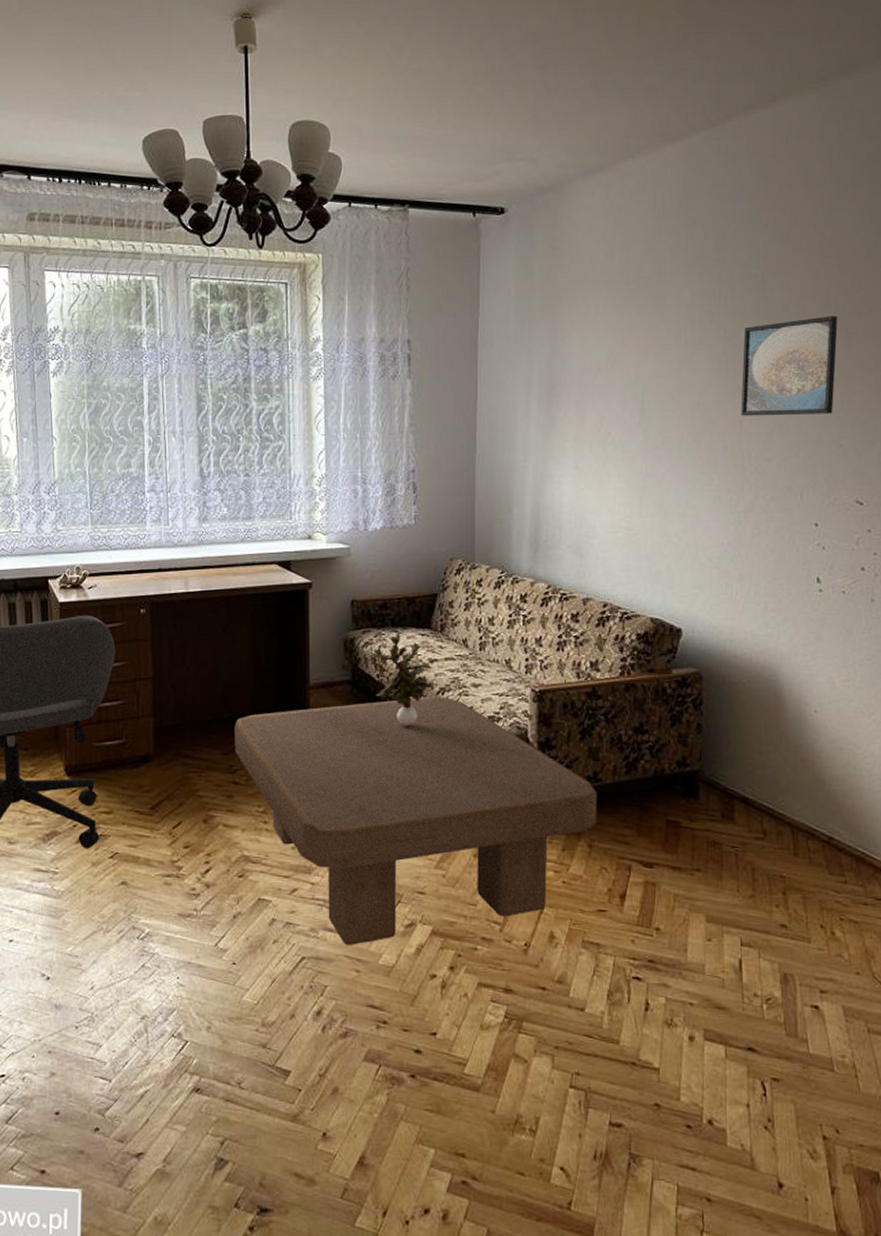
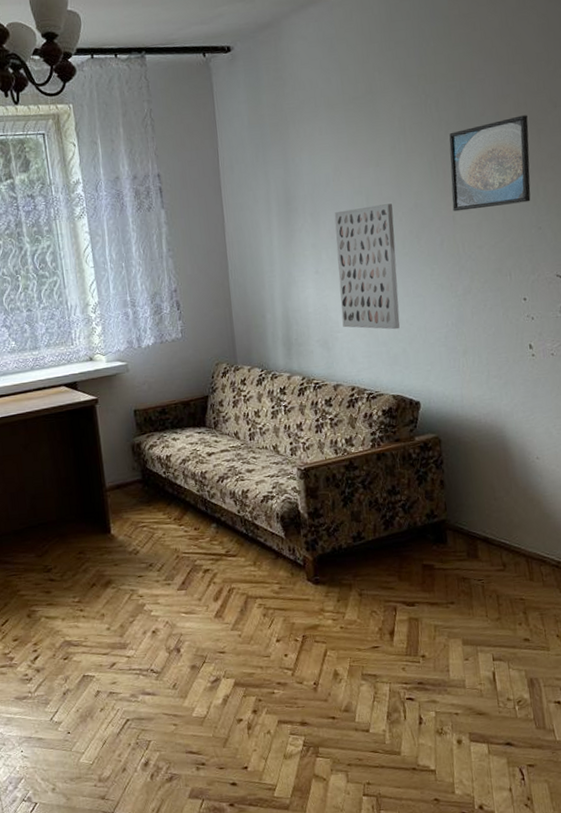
coffee table: present [234,697,597,945] -> none [44,484,364,704]
potted plant: present [369,632,438,727] -> none [154,433,217,514]
wall art: none [600,400,671,543] -> present [334,203,400,330]

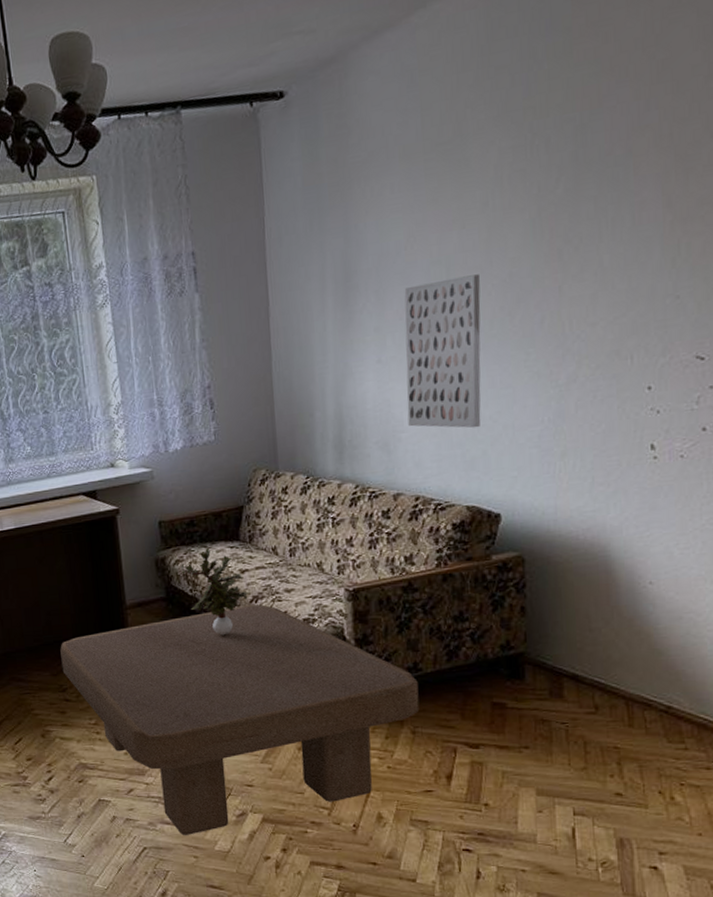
coffee table: none [44,484,364,704] -> present [60,604,420,835]
potted plant: none [154,433,217,514] -> present [180,547,250,636]
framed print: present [449,115,531,212] -> none [559,150,673,281]

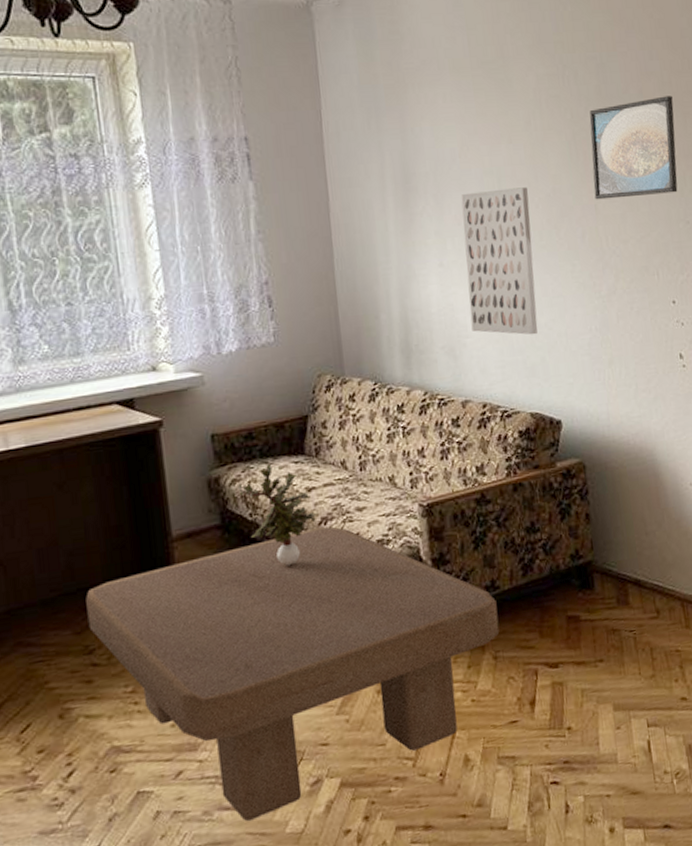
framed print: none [559,150,673,281] -> present [589,95,678,200]

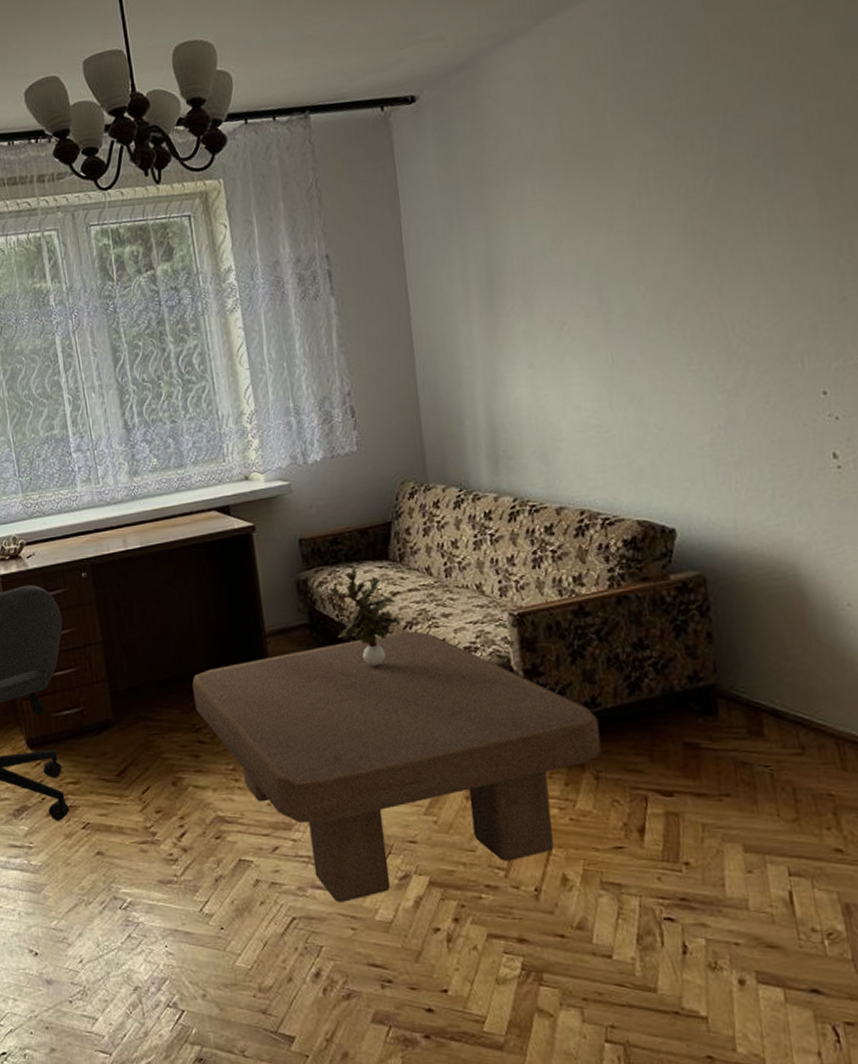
wall art: present [461,187,538,335] -> none [553,276,646,437]
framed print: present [589,95,678,200] -> none [710,151,830,283]

